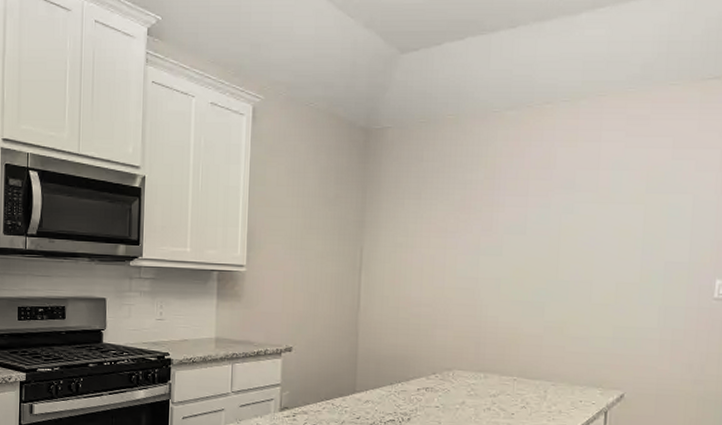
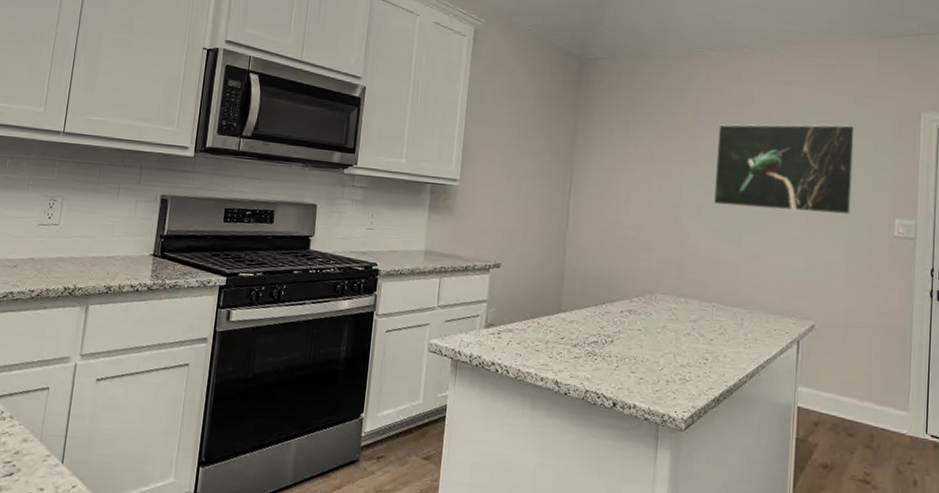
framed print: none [513,181,673,278] -> present [713,124,856,215]

